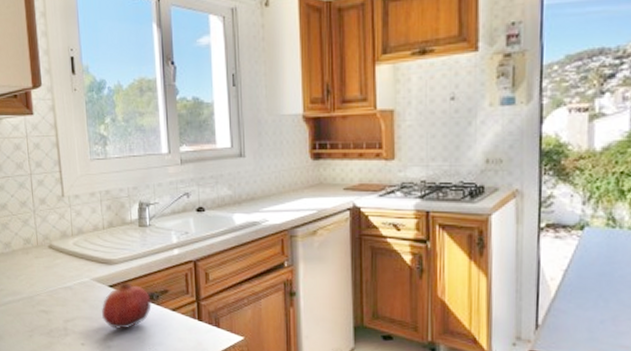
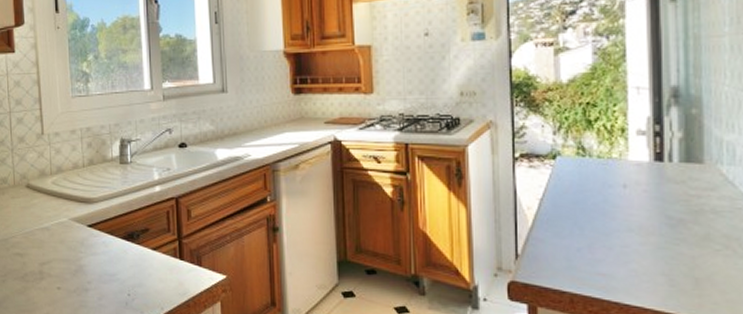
fruit: present [101,282,152,329] -> none [79,221,132,271]

